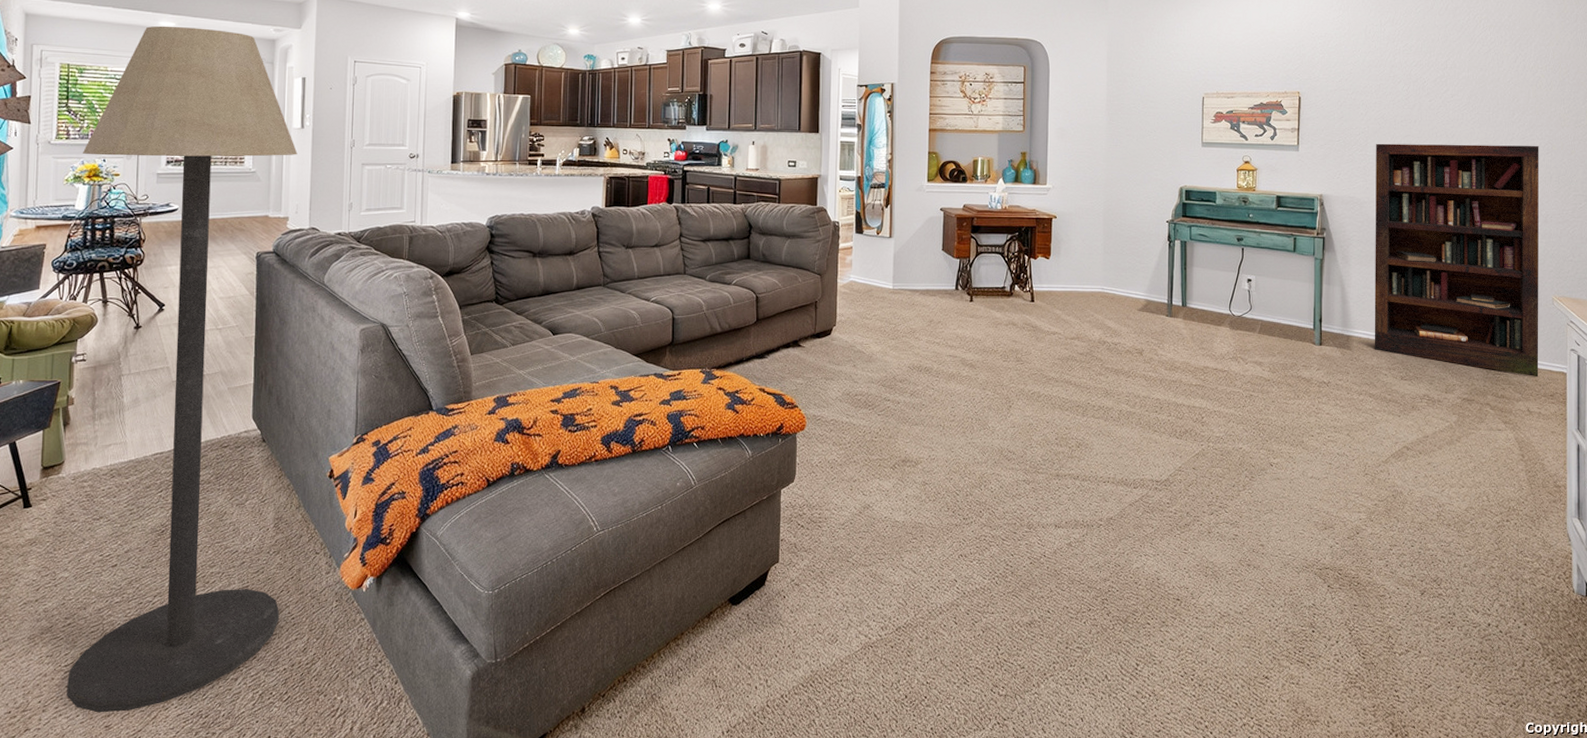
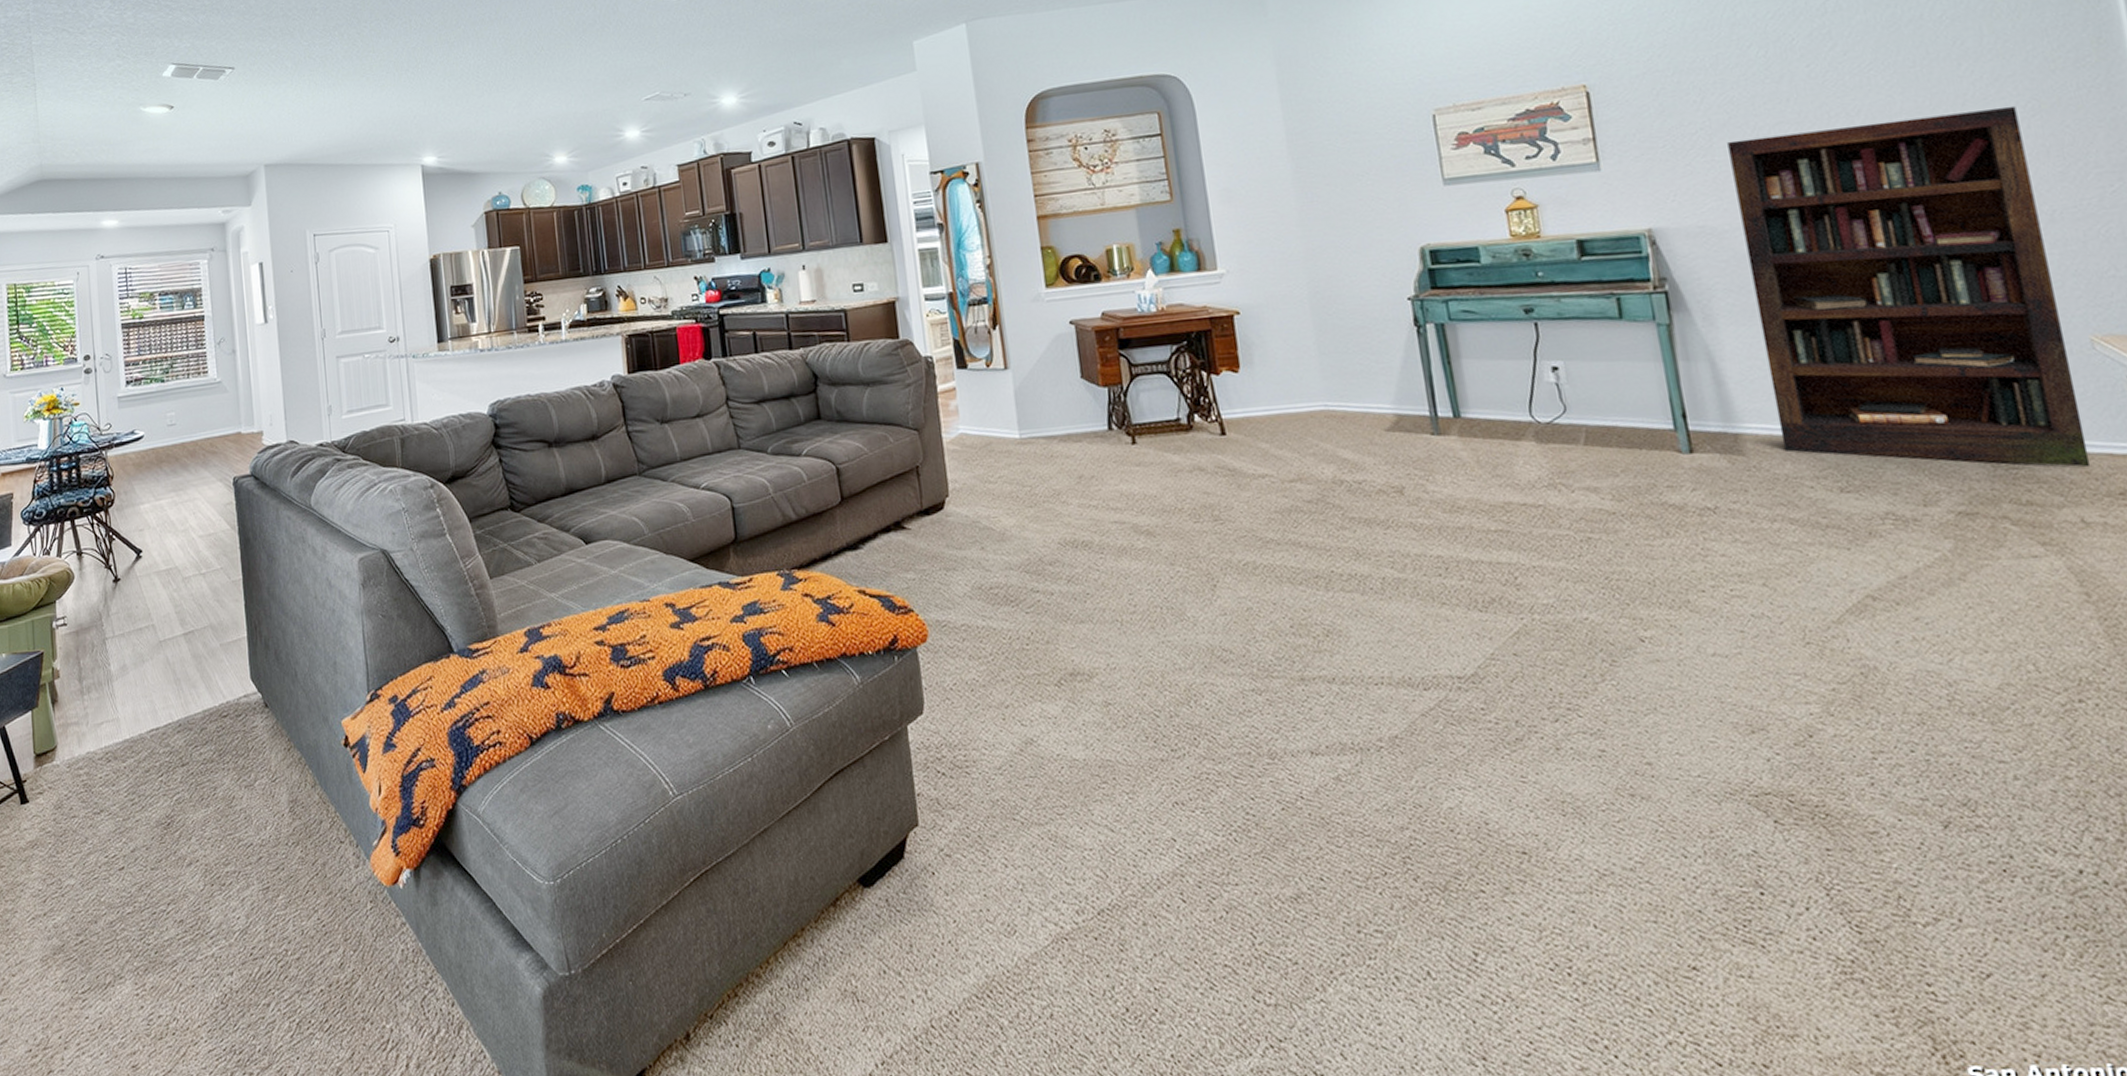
floor lamp: present [67,25,298,713] -> none [38,220,308,1050]

